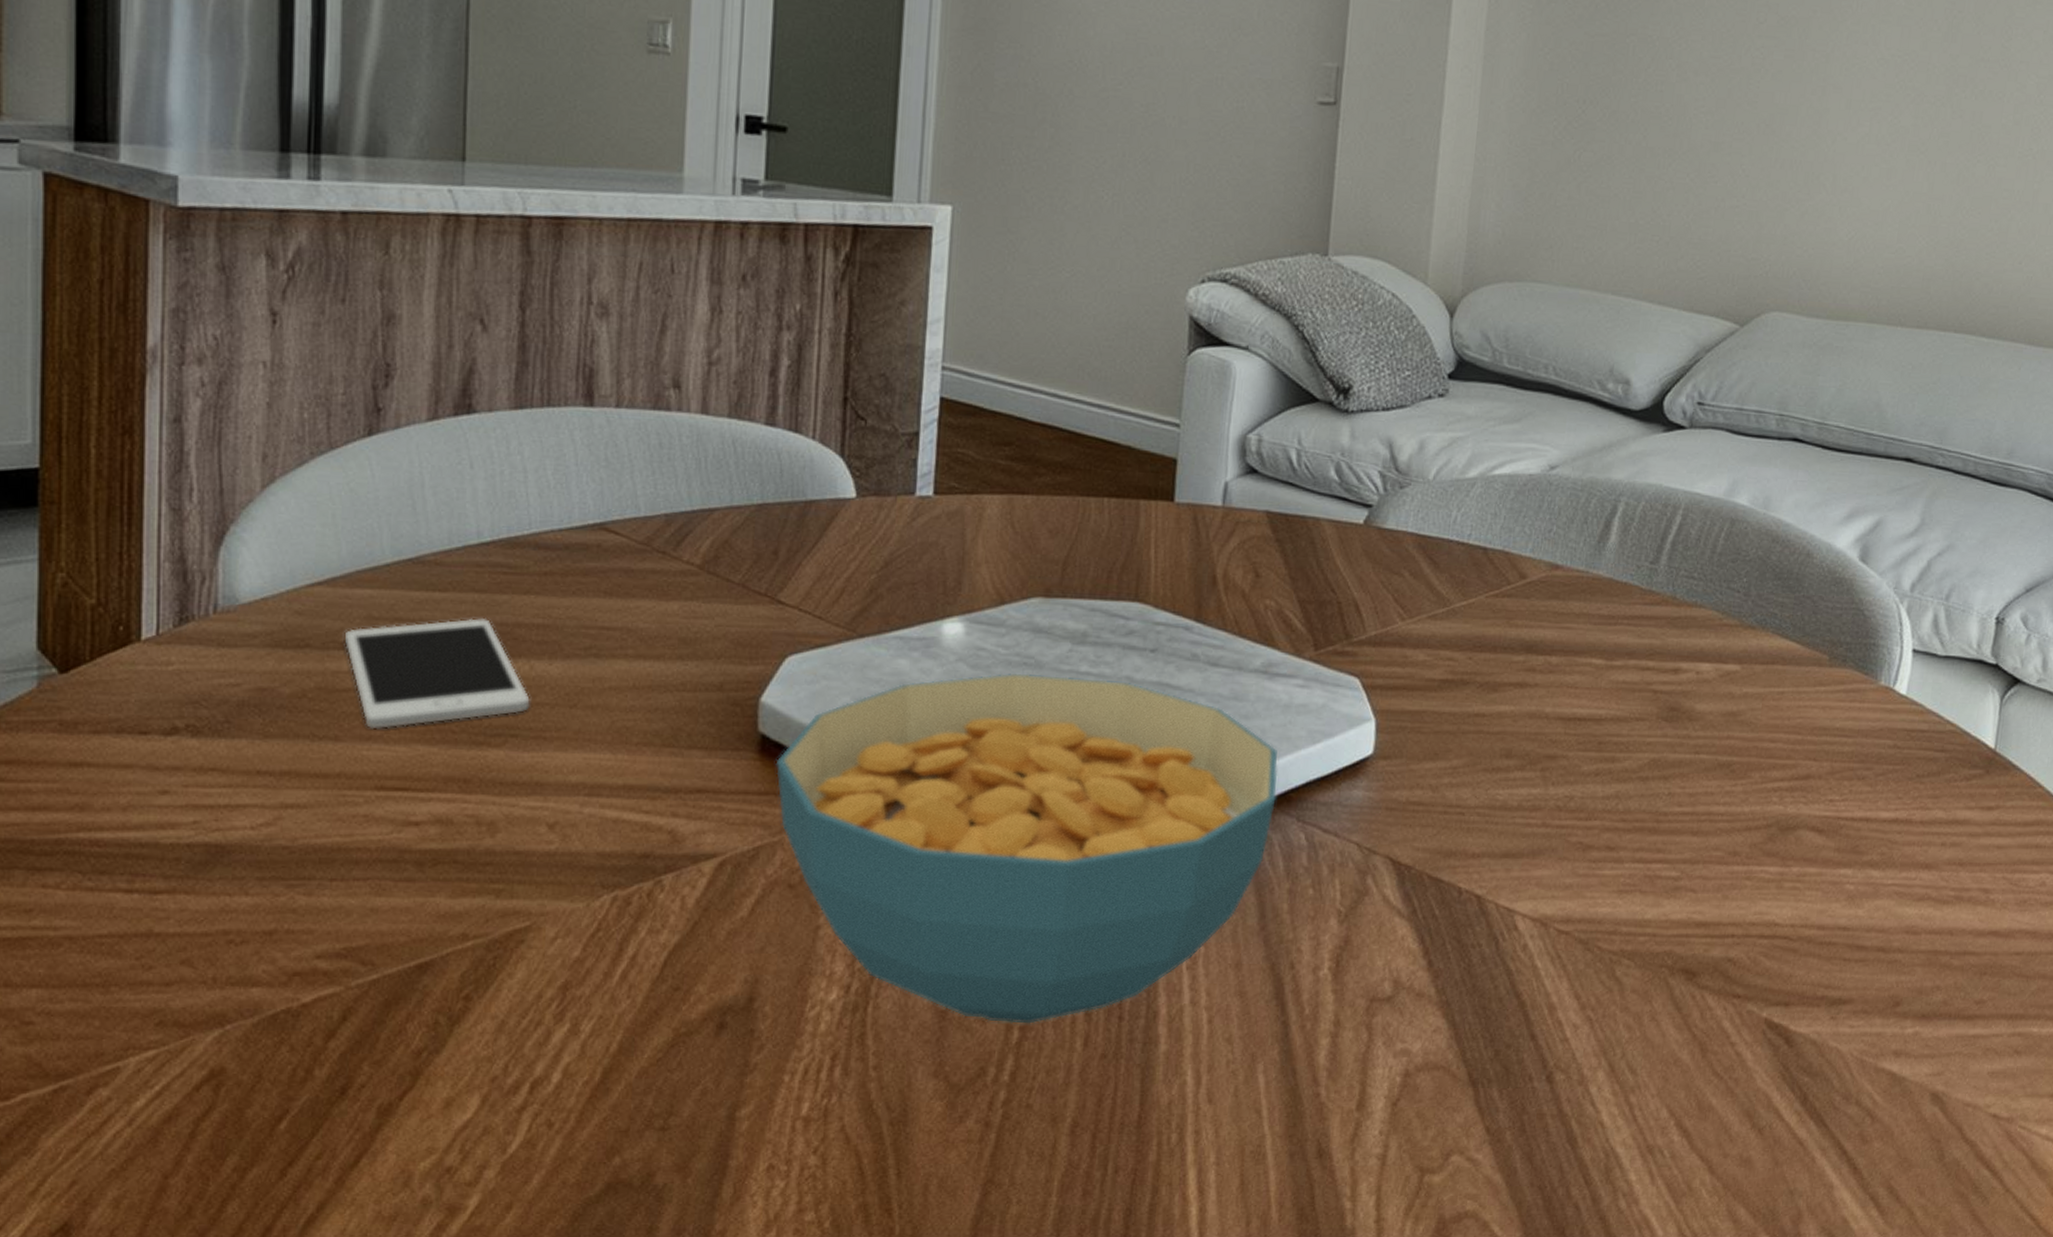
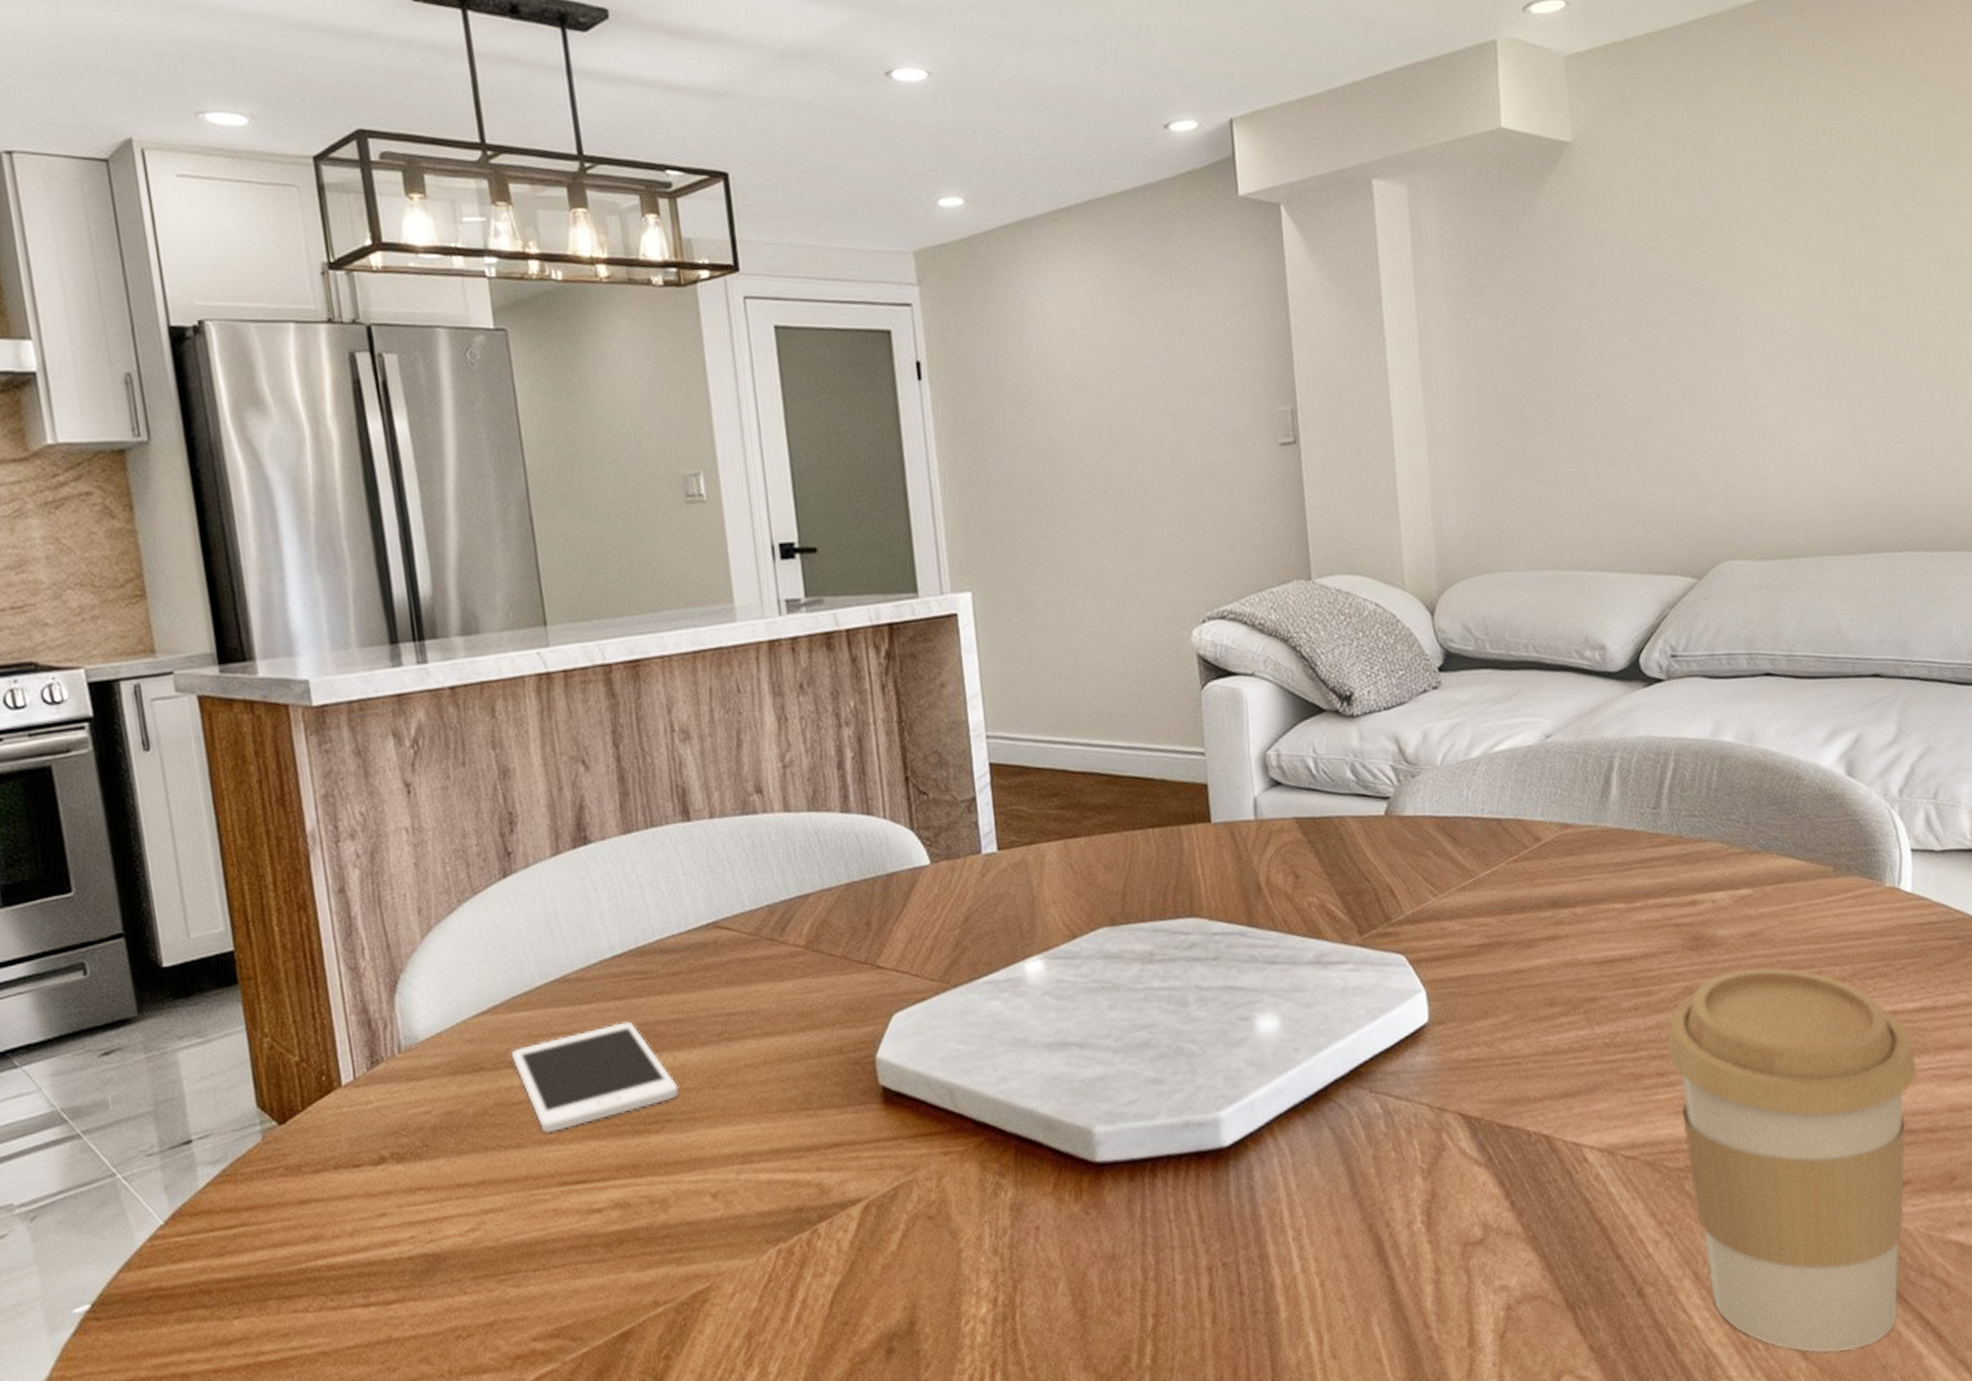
cereal bowl: present [775,672,1278,1024] -> none [898,990,1348,1314]
coffee cup: none [1621,749,1880,1170] -> present [1666,967,1917,1353]

